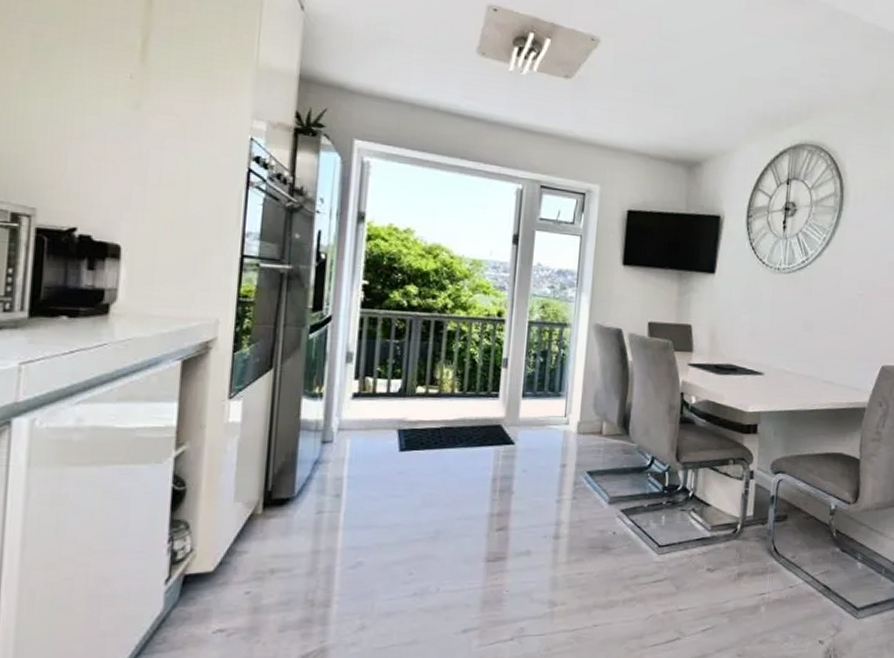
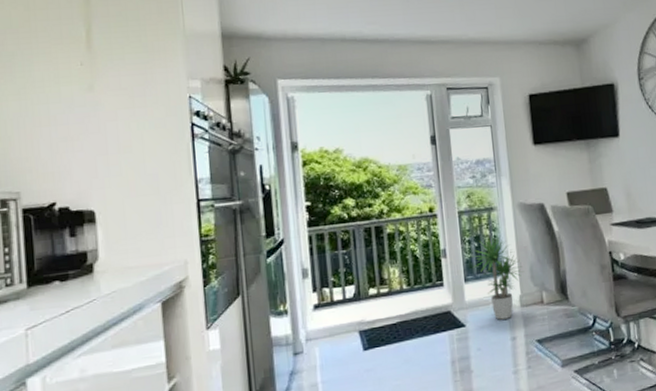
potted plant: none [535,353,587,444] -> present [473,236,523,320]

